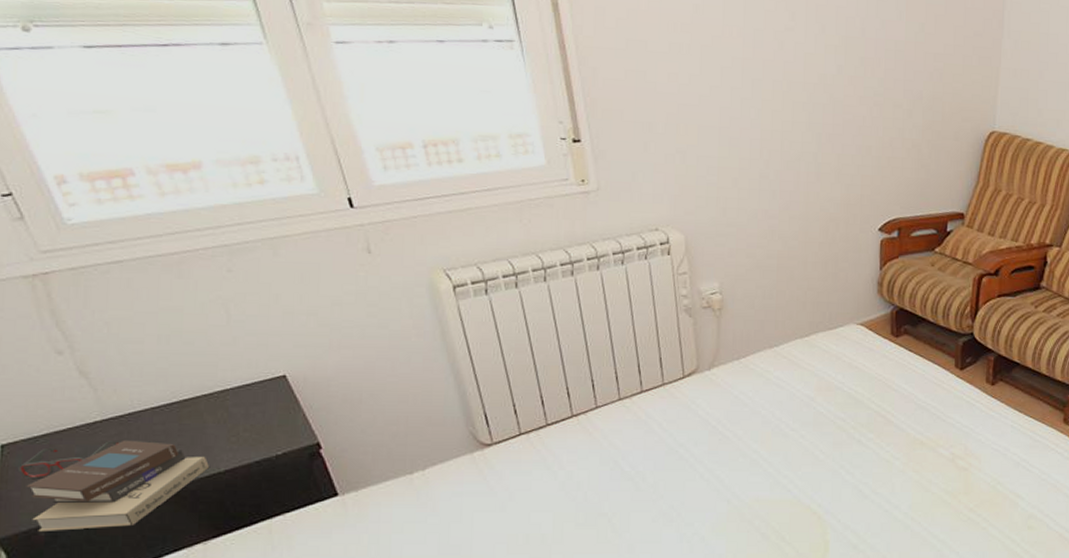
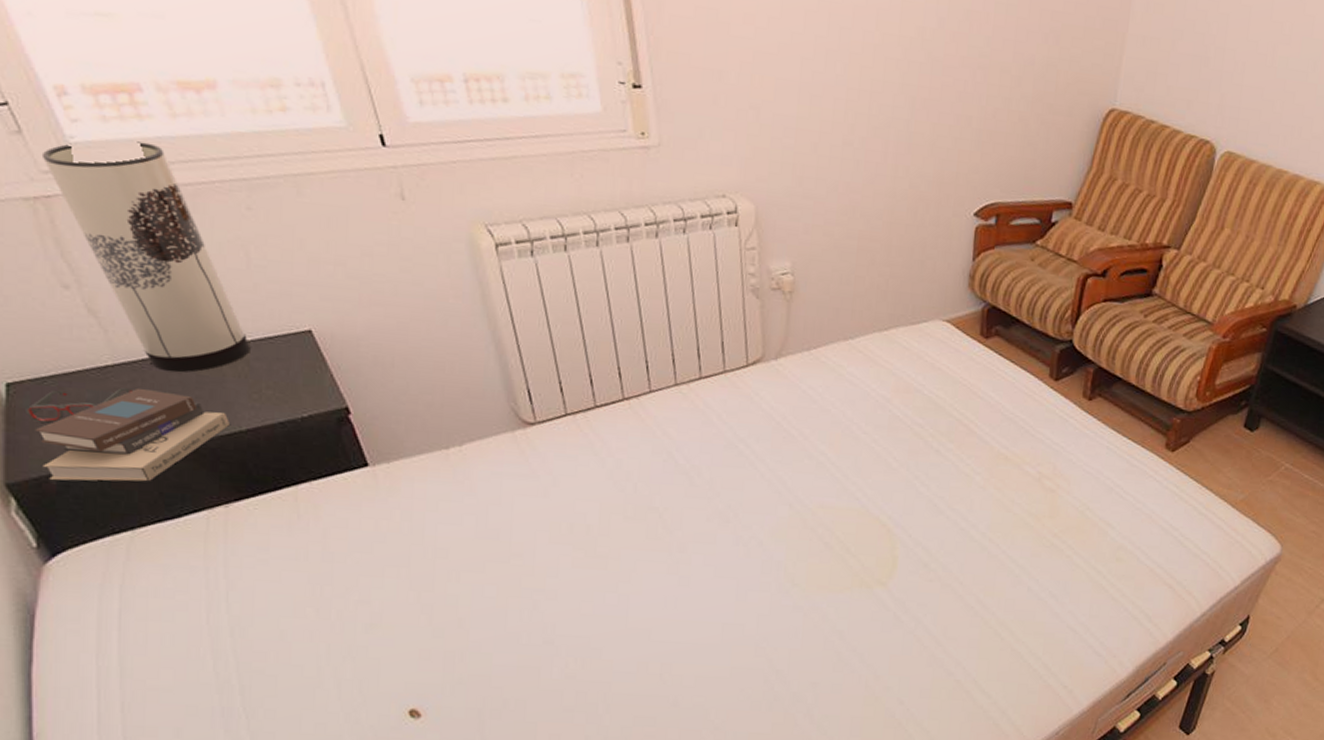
table lamp: none [41,219,229,423] -> present [41,141,251,373]

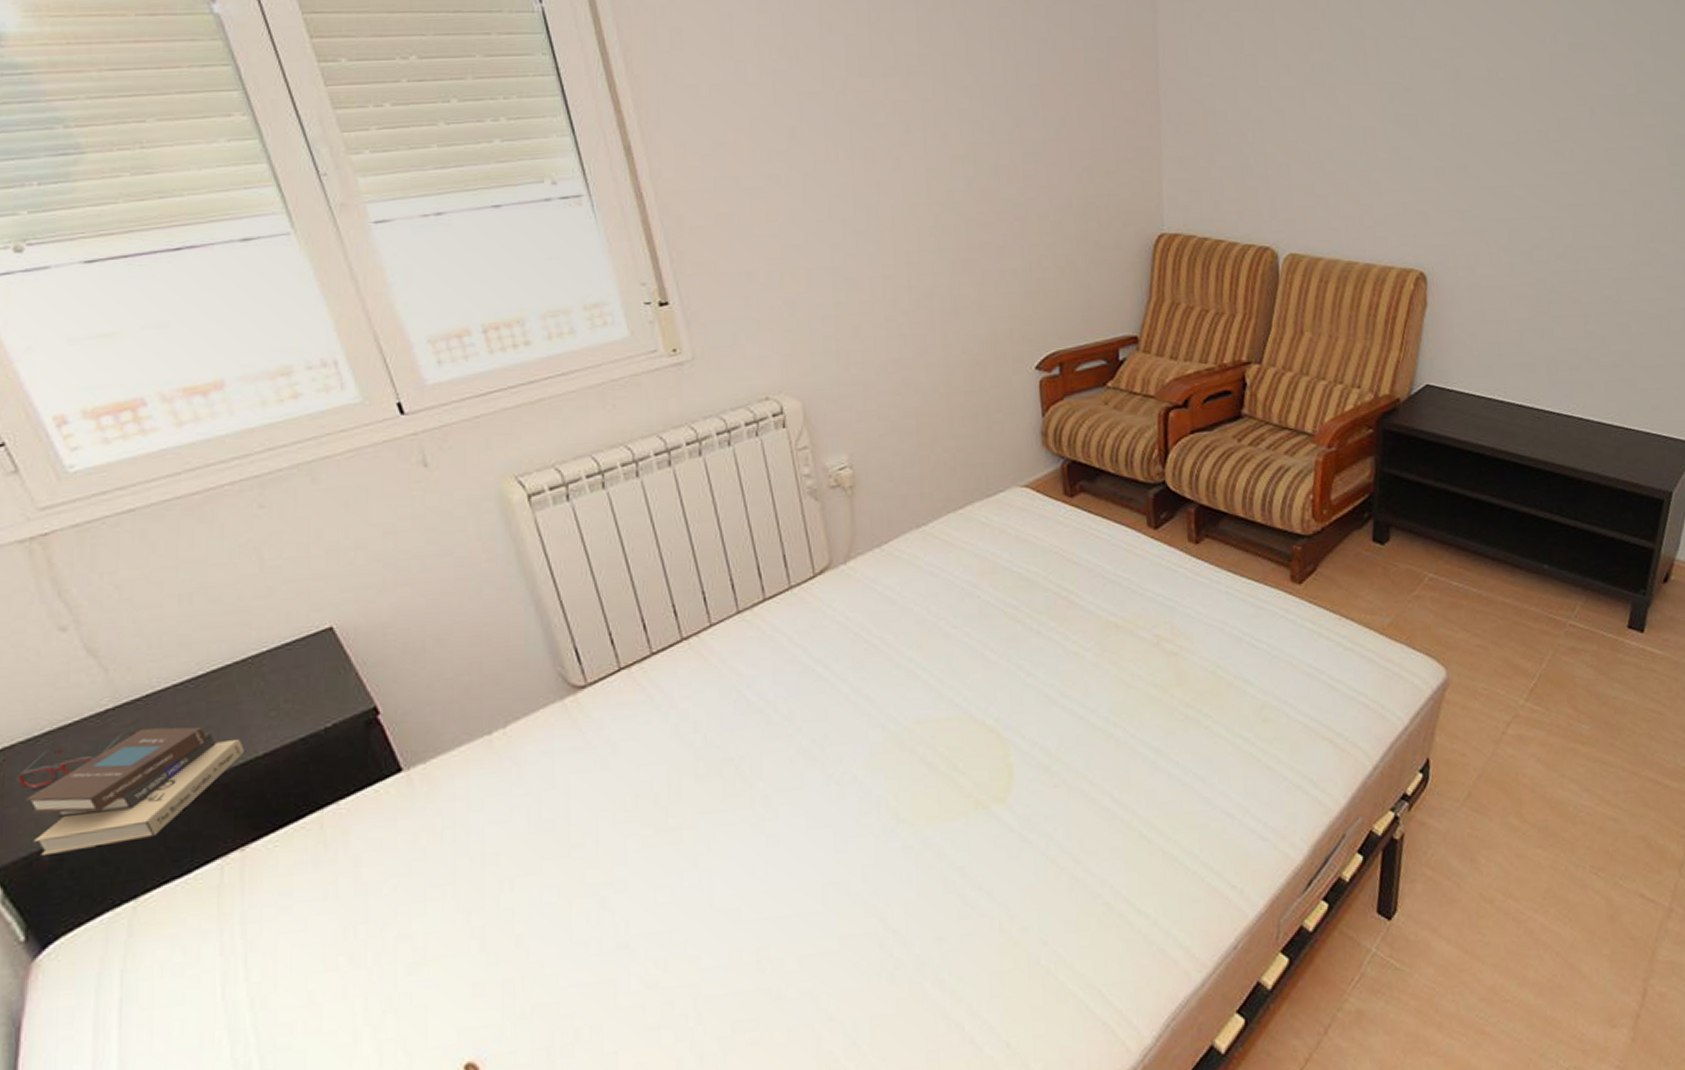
table lamp: present [41,141,251,373] -> none [39,457,266,705]

